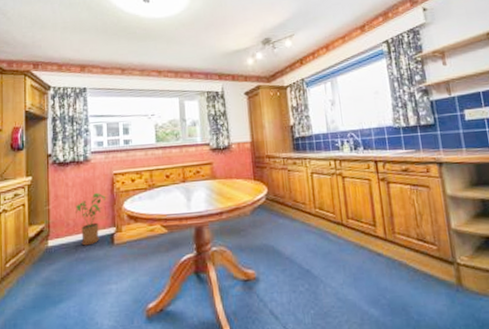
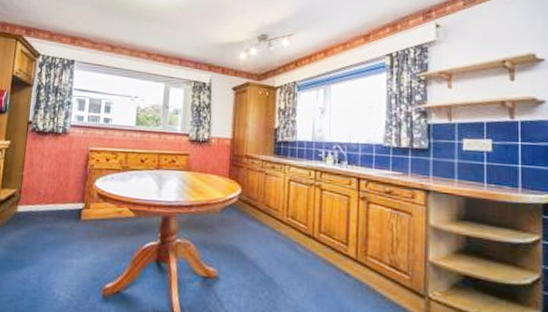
house plant: present [75,193,107,246] -> none [48,167,80,217]

